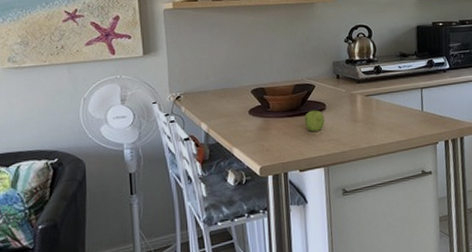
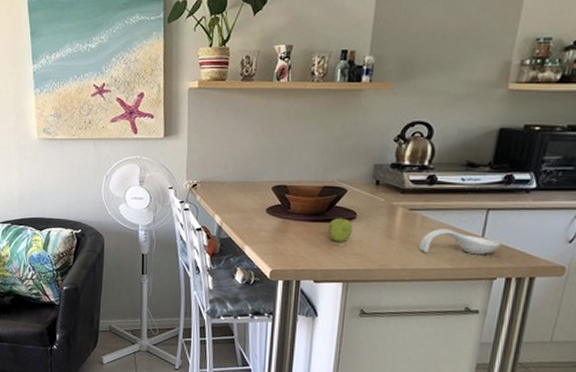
spoon rest: none [378,108,436,130] -> present [419,229,501,255]

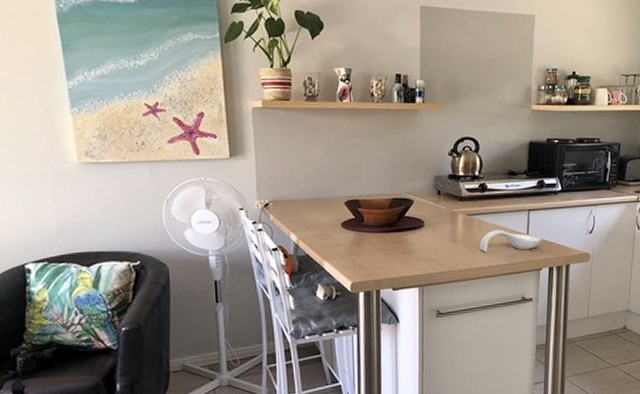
fruit: present [327,218,353,242] -> none [400,227,422,249]

